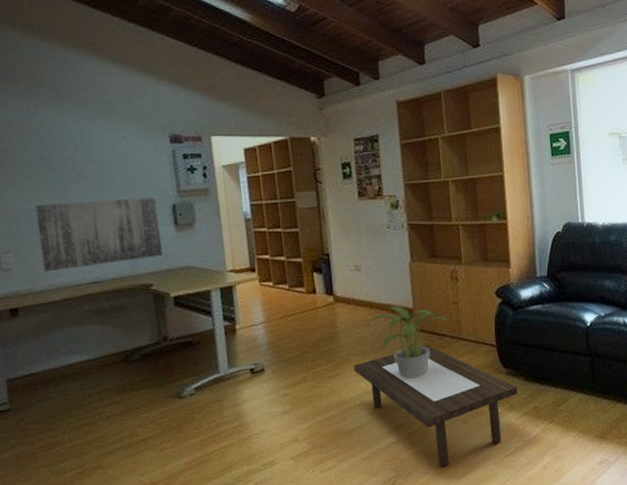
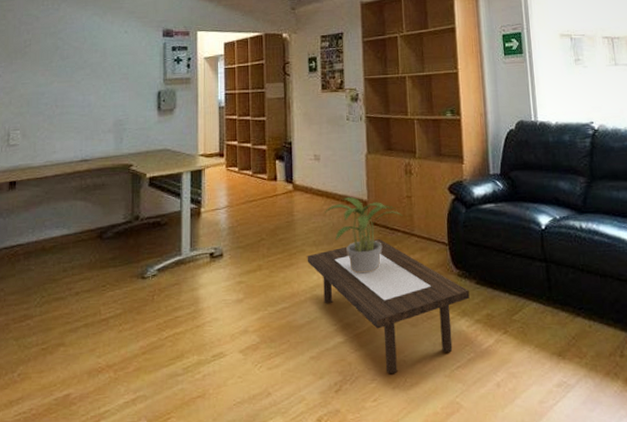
wall art: present [35,197,163,273] -> none [43,84,145,149]

